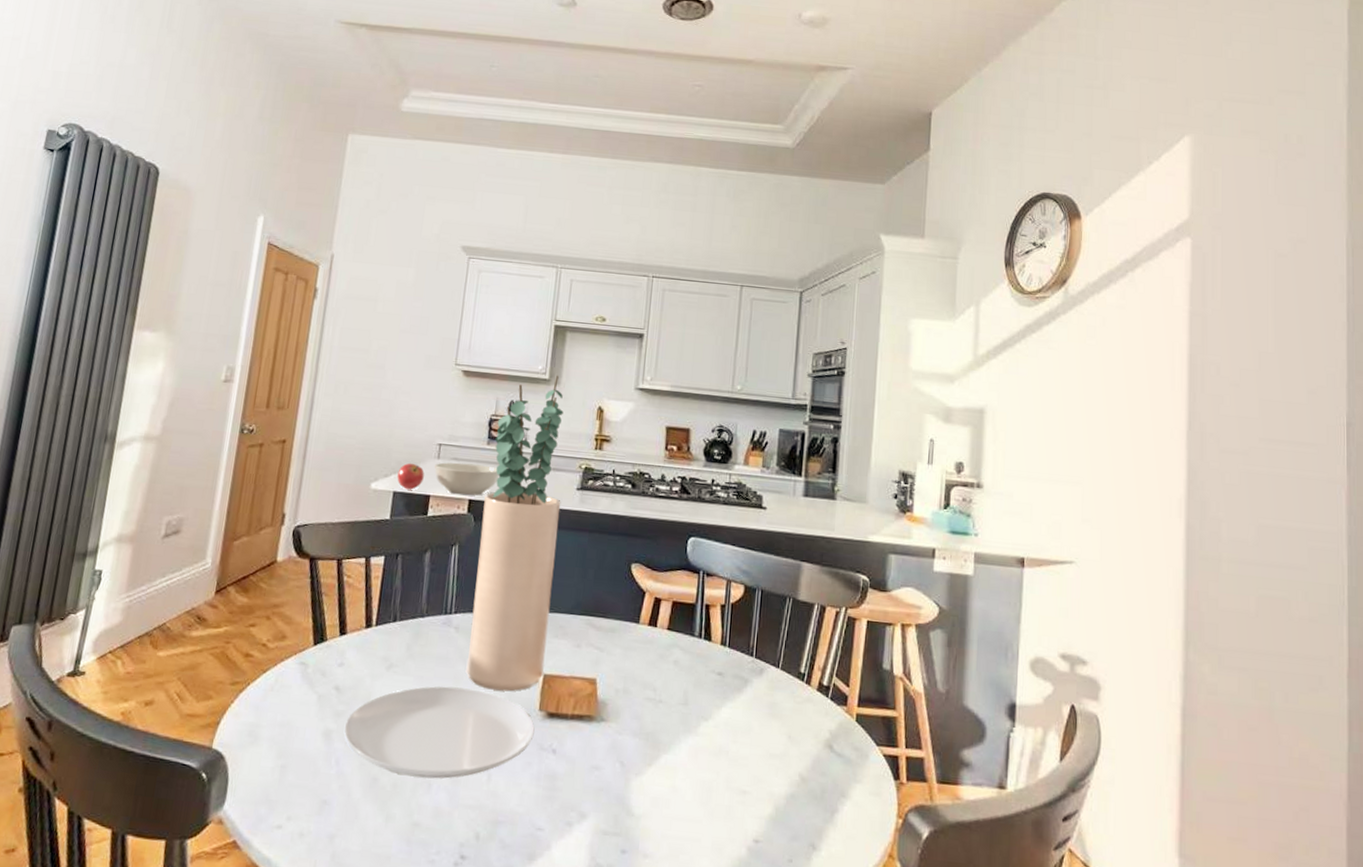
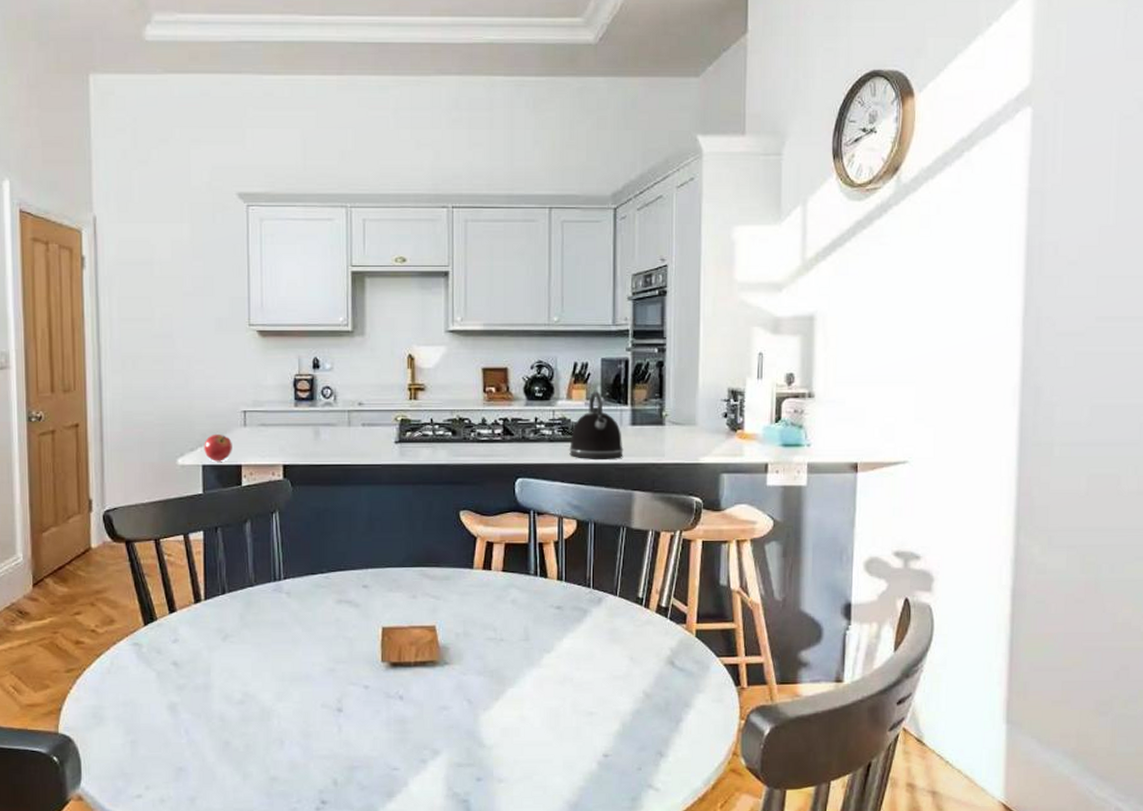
plate: present [344,686,535,779] -> none [188,649,379,736]
bowl: present [434,462,500,496] -> none [241,428,312,461]
vase: present [467,375,564,692] -> none [299,325,381,648]
kettle: none [742,459,795,528] -> present [569,391,623,459]

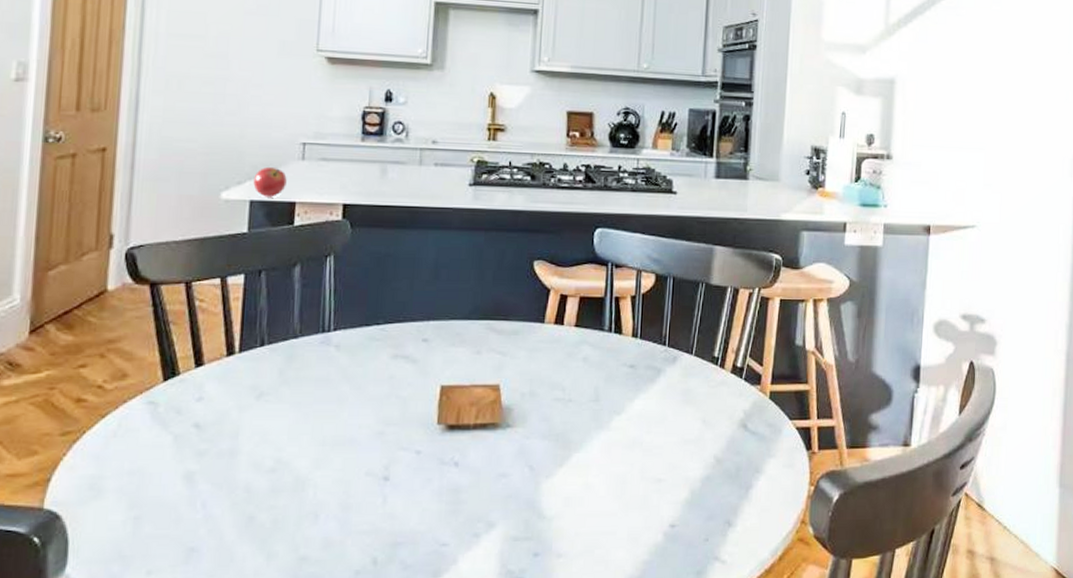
kettle: present [569,391,623,459] -> none [652,141,707,212]

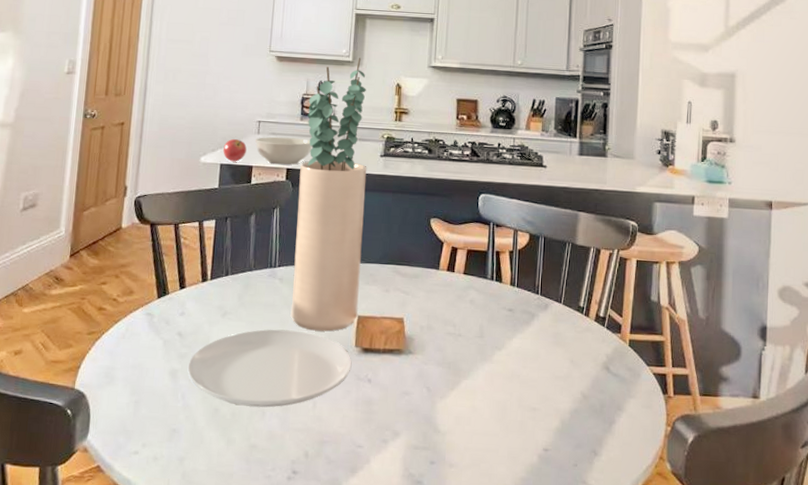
plate: none [209,410,434,510] -> present [187,329,352,408]
bowl: none [298,163,378,200] -> present [255,136,313,165]
vase: none [352,59,452,408] -> present [291,57,367,332]

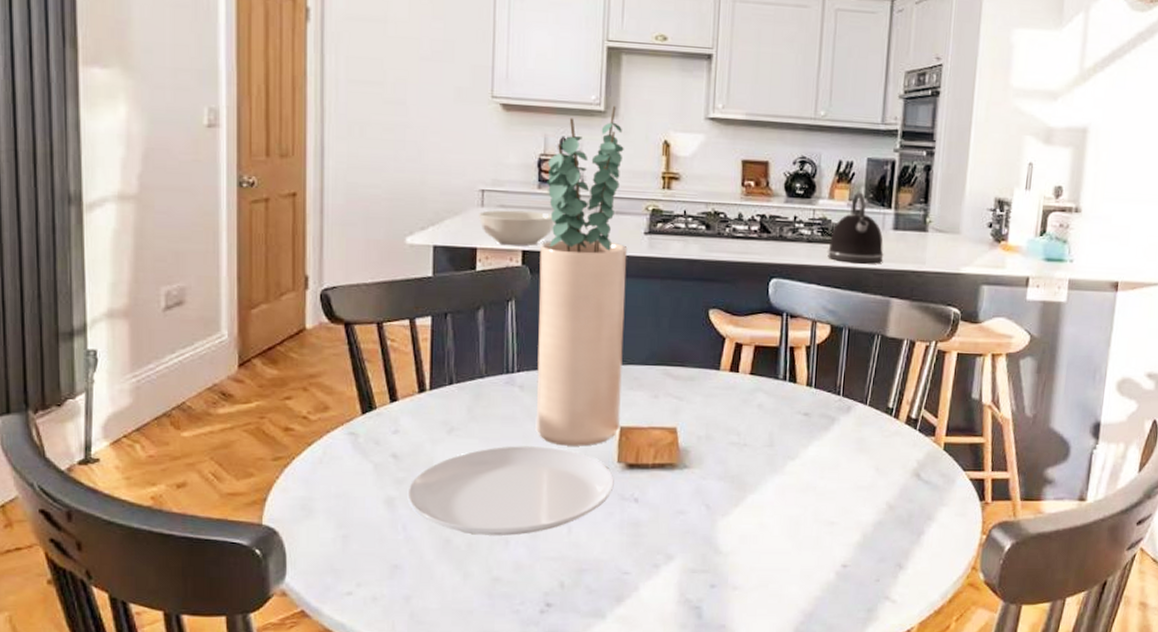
fruit: present [223,138,247,162] -> none [436,212,467,243]
kettle: none [526,124,572,183] -> present [827,192,884,264]

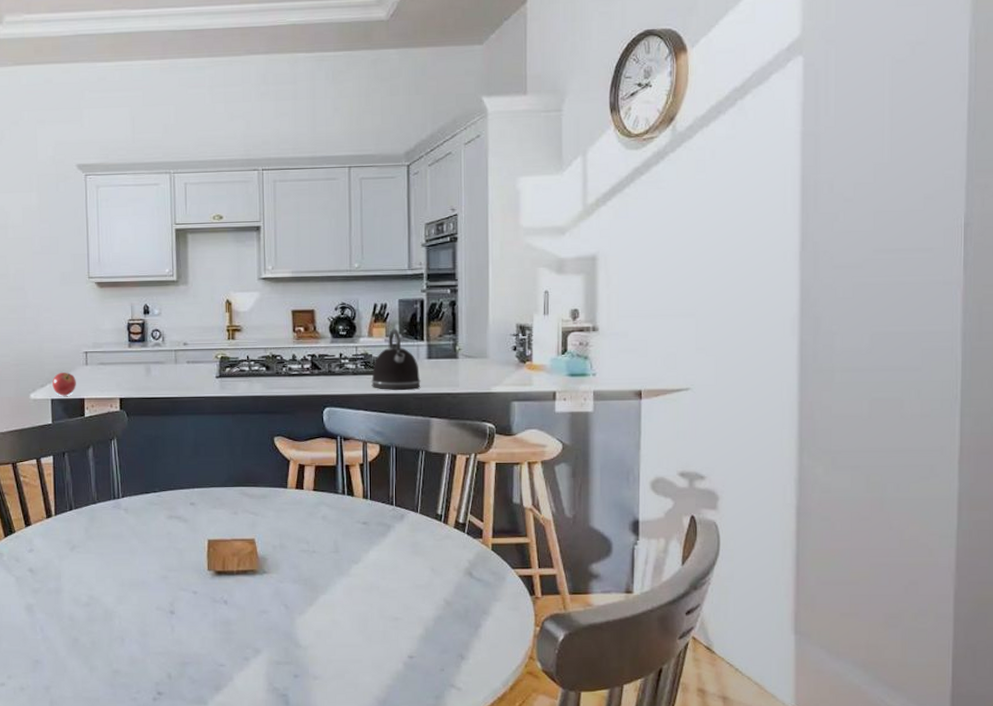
plate: present [407,446,614,536] -> none [42,559,206,634]
fruit: none [436,212,467,243] -> present [52,372,76,396]
bowl: present [478,210,555,246] -> none [83,366,144,395]
vase: present [536,105,628,446] -> none [133,275,207,558]

